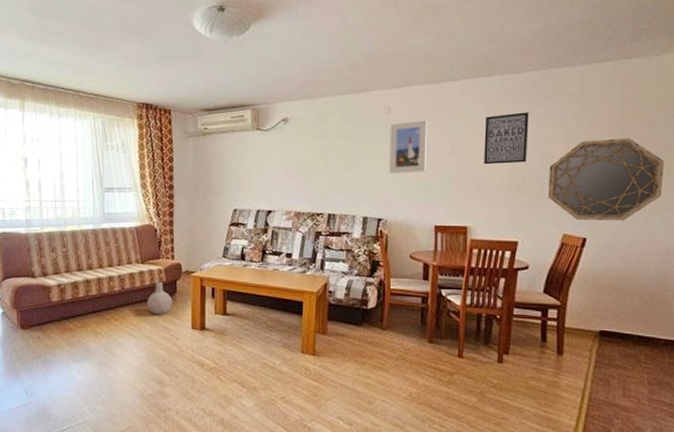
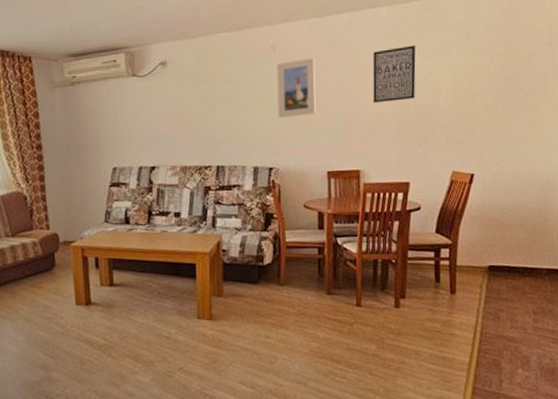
vase: present [146,281,173,315] -> none [22,255,52,294]
home mirror: present [547,137,664,221] -> none [436,68,543,156]

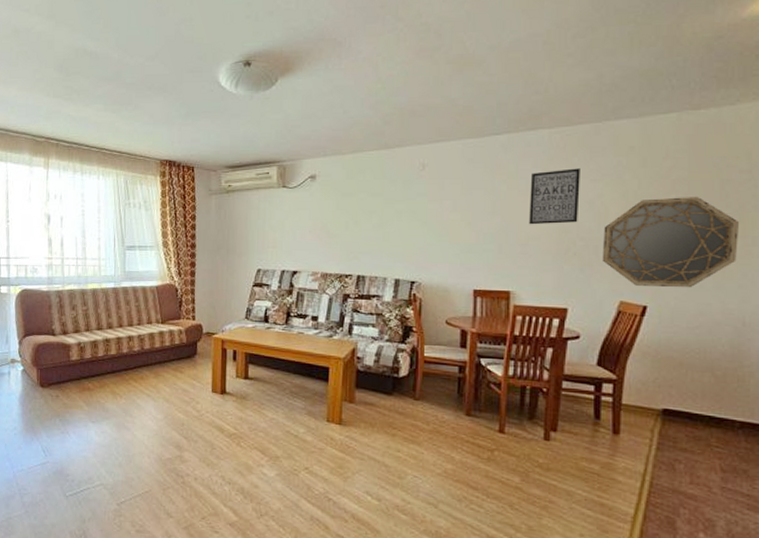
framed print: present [276,58,316,118] -> none [424,177,467,233]
home mirror: none [436,68,543,156] -> present [602,196,739,288]

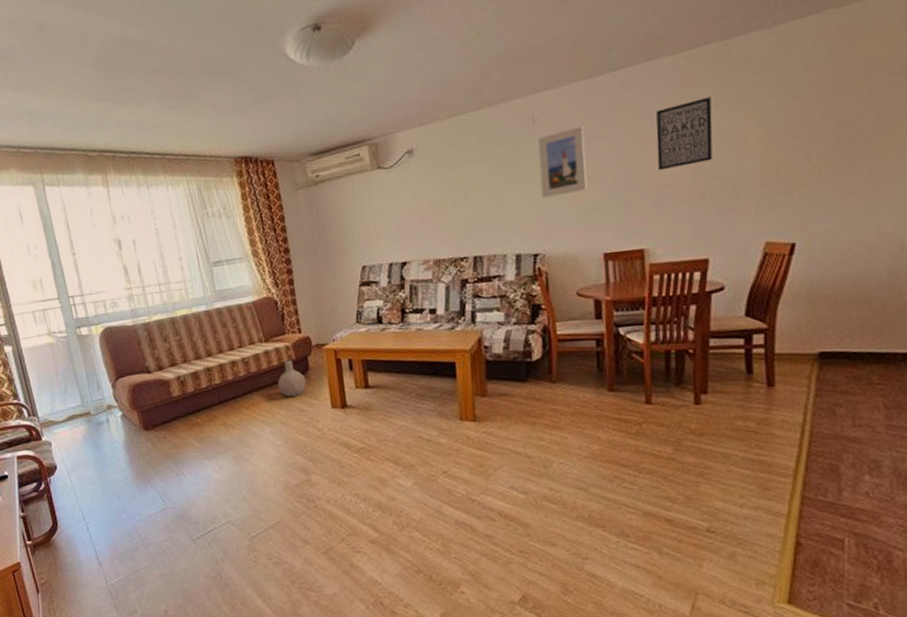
vase: none [166,342,193,377] -> present [277,359,307,398]
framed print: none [424,177,467,233] -> present [537,126,587,198]
home mirror: present [602,196,739,288] -> none [742,109,892,222]

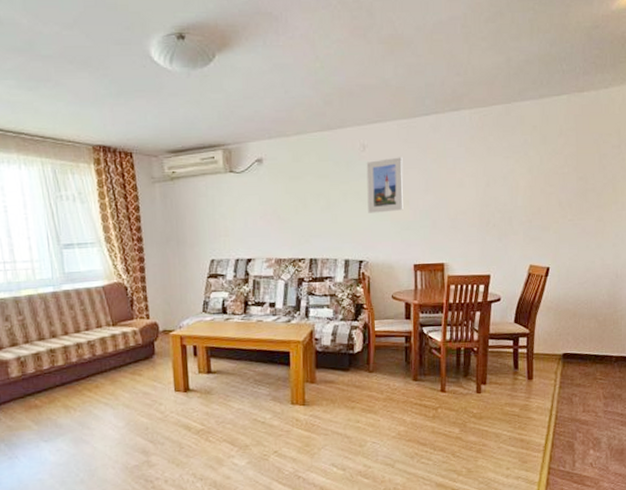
vase: present [277,359,307,398] -> none [122,344,152,381]
wall art: present [656,97,713,171] -> none [456,146,496,201]

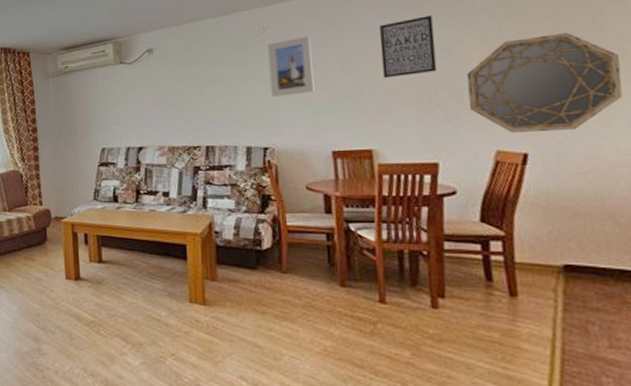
wall art: none [456,146,496,201] -> present [379,15,437,79]
home mirror: none [515,169,612,250] -> present [466,32,623,133]

